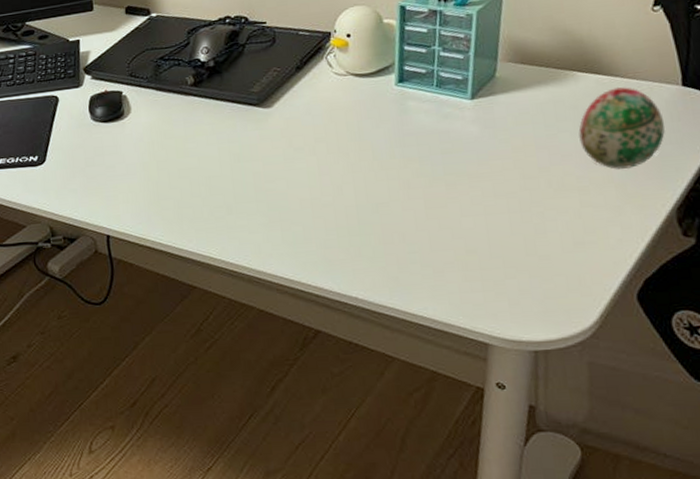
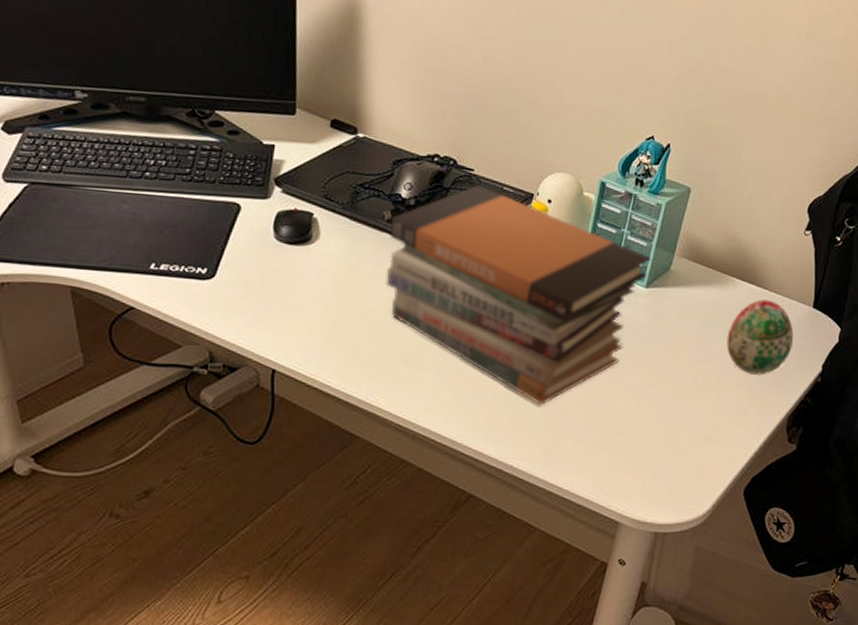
book stack: none [193,35,471,234] -> present [386,184,651,405]

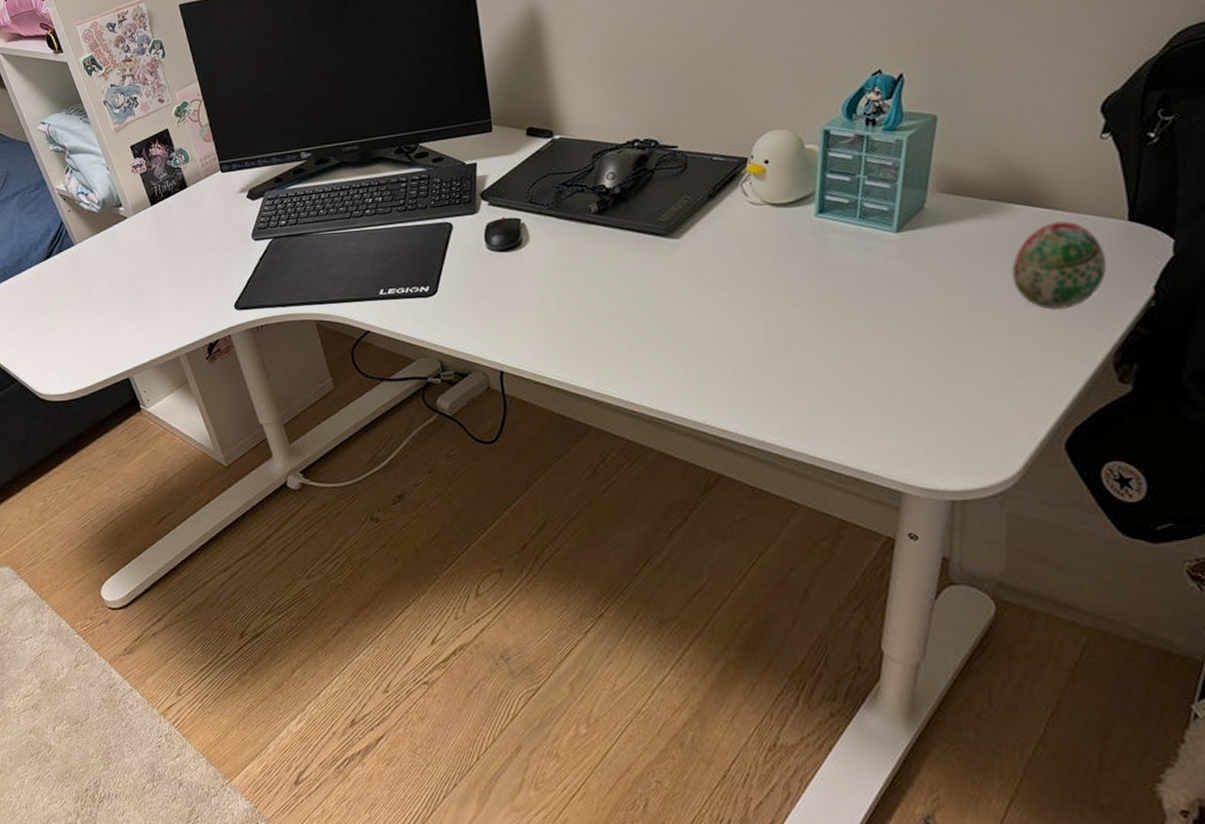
book stack: present [386,184,651,405] -> none [597,160,898,374]

